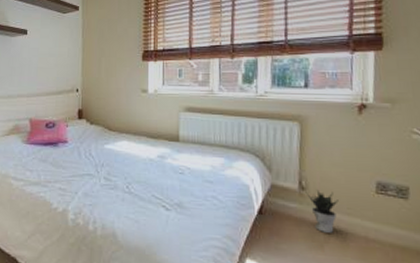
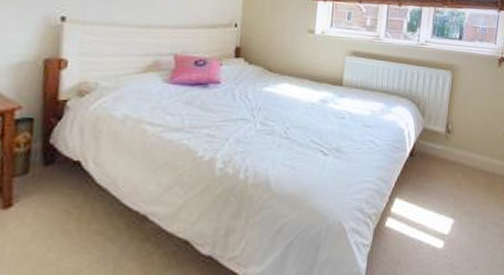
potted plant: present [307,189,339,233] -> none [452,133,476,171]

